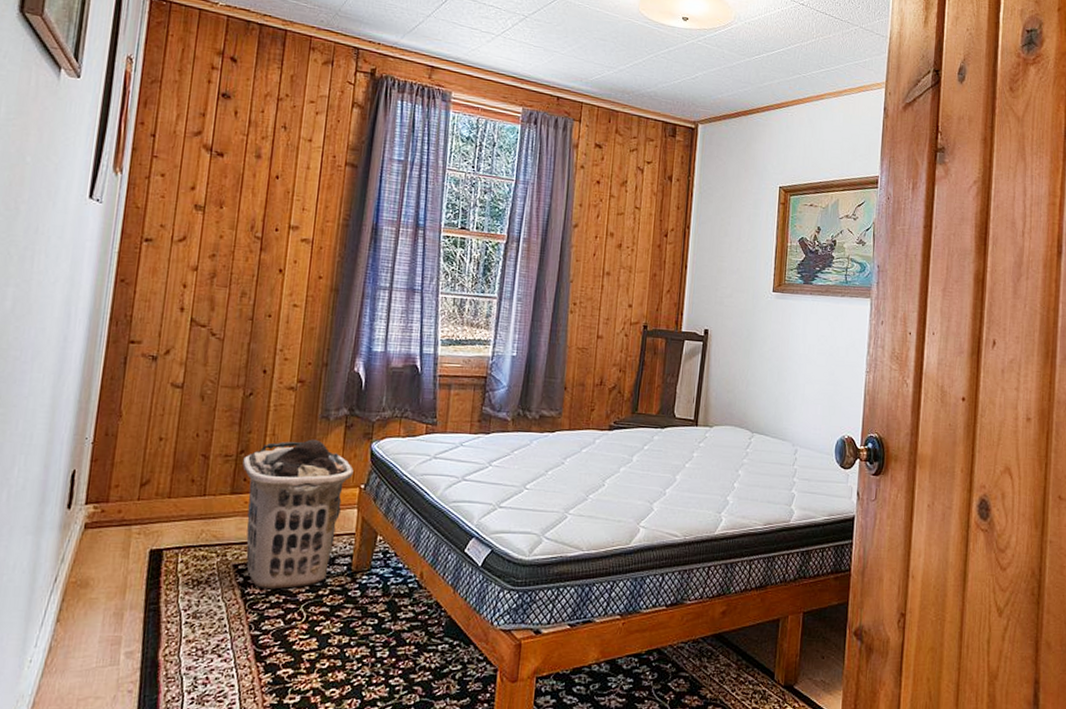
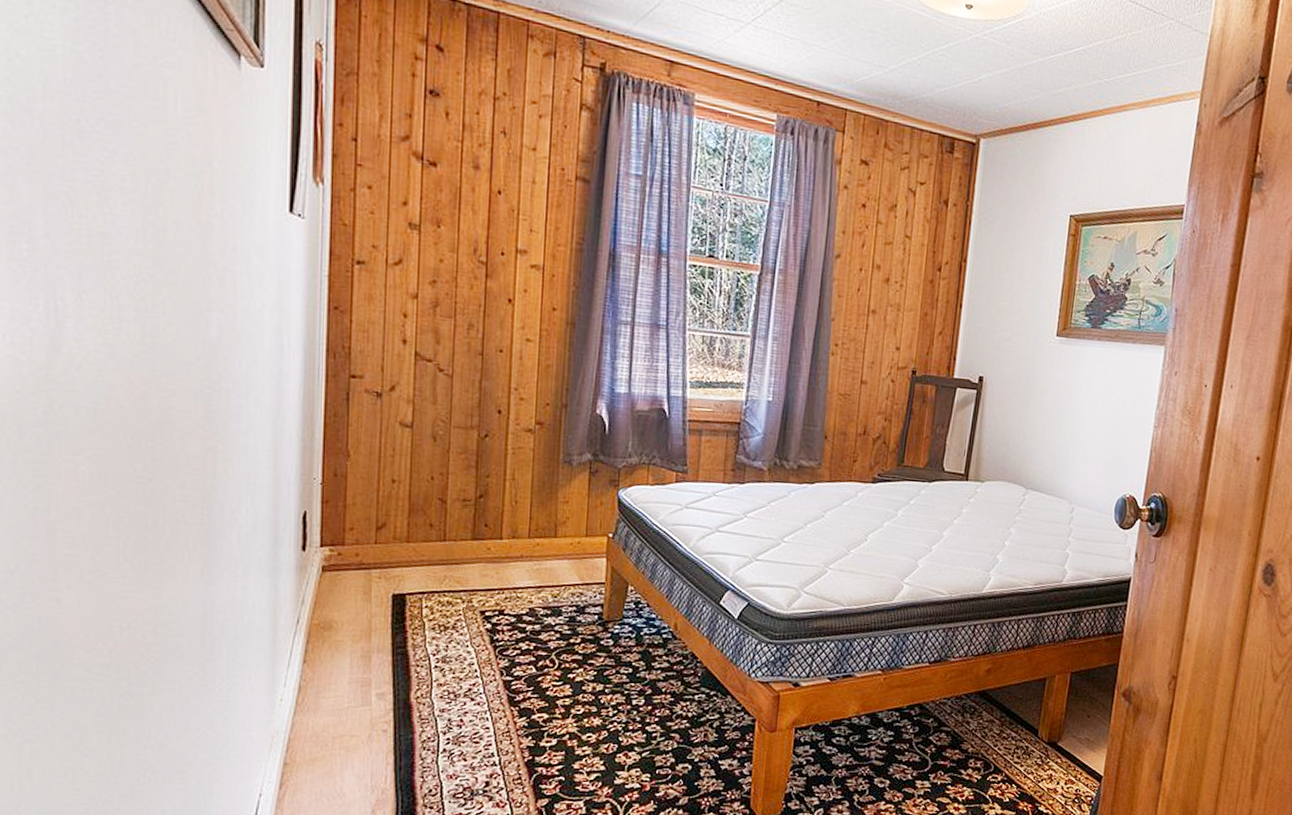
clothes hamper: present [243,439,354,590] -> none [483,485,600,637]

